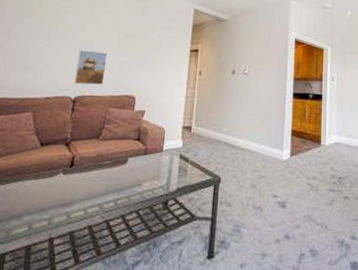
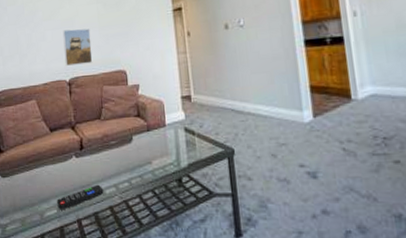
remote control: none [29,203,86,228] -> present [57,184,104,210]

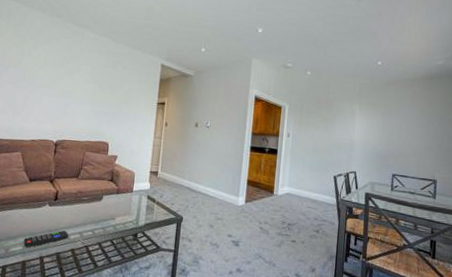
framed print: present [62,28,93,66] -> none [55,99,84,131]

